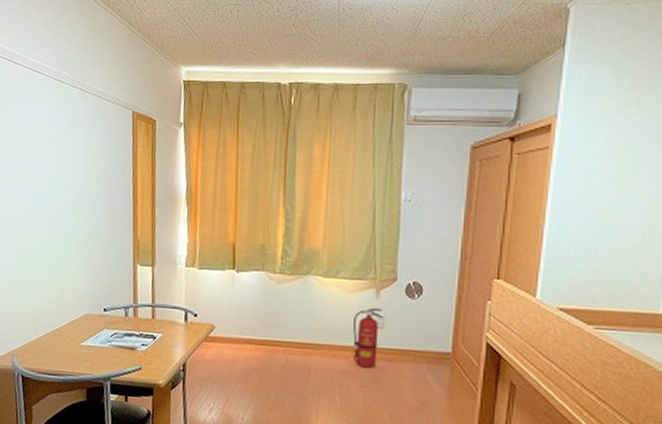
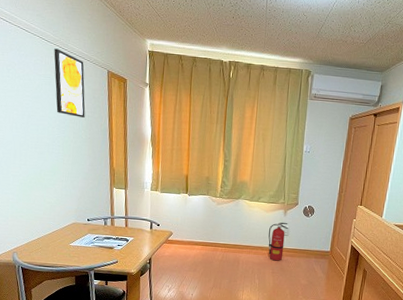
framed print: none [69,90,105,174] -> present [54,48,85,118]

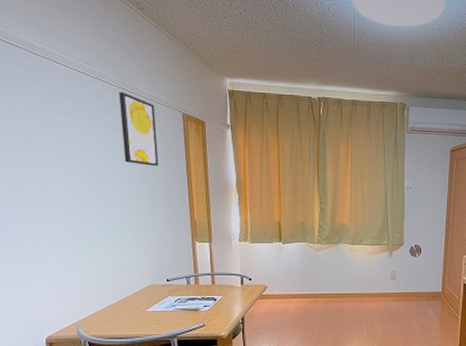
fire extinguisher: present [268,222,288,261] -> none [374,264,395,308]

